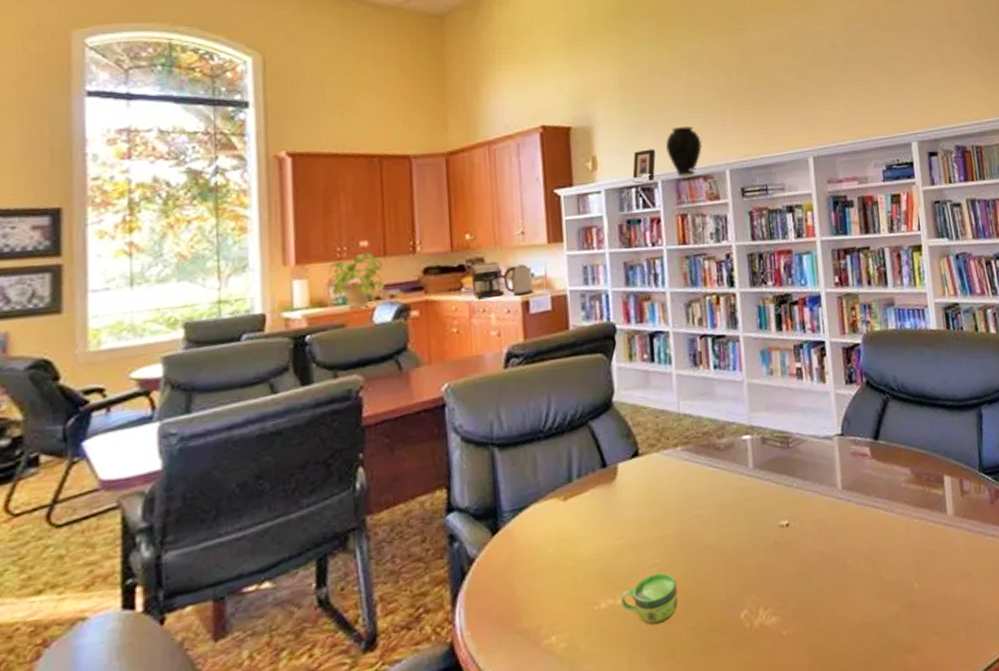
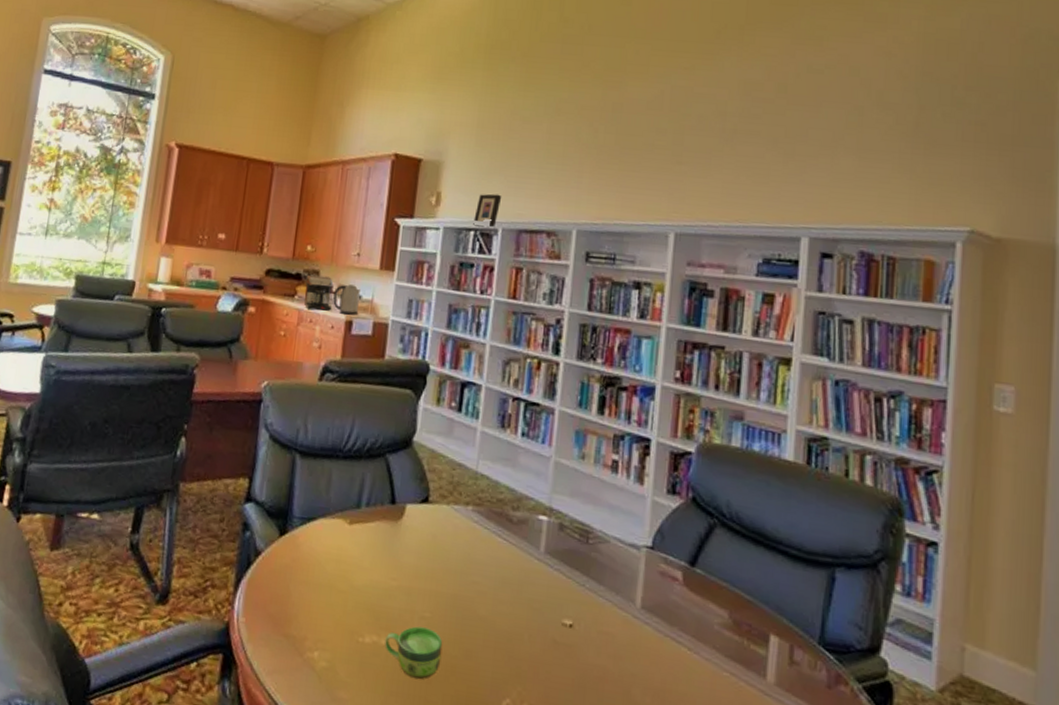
plant: present [325,252,384,310] -> none [184,244,234,293]
vase: present [666,126,702,177] -> none [513,176,552,230]

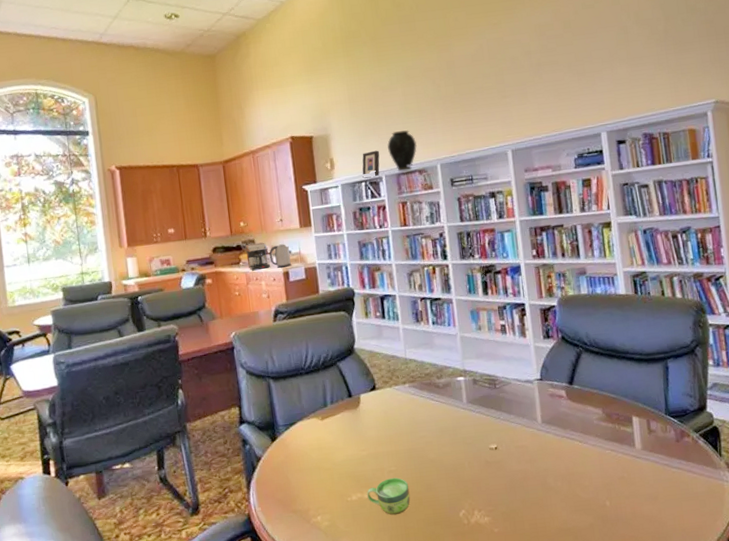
vase: none [513,176,552,230] -> present [387,130,417,172]

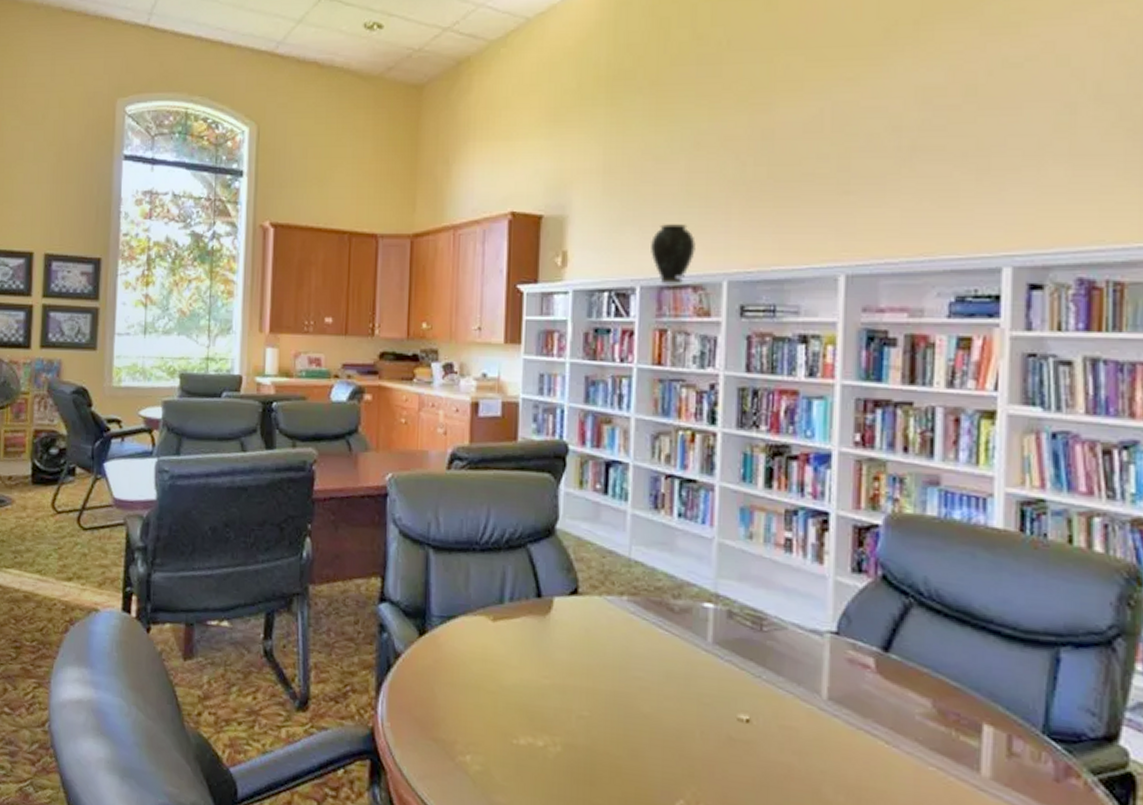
coffee maker: present [245,242,271,271] -> none [423,354,455,394]
kettle: present [269,244,292,268] -> none [456,362,485,396]
picture frame: present [362,150,380,179] -> none [606,248,638,287]
cup: present [366,477,411,516] -> none [540,726,605,782]

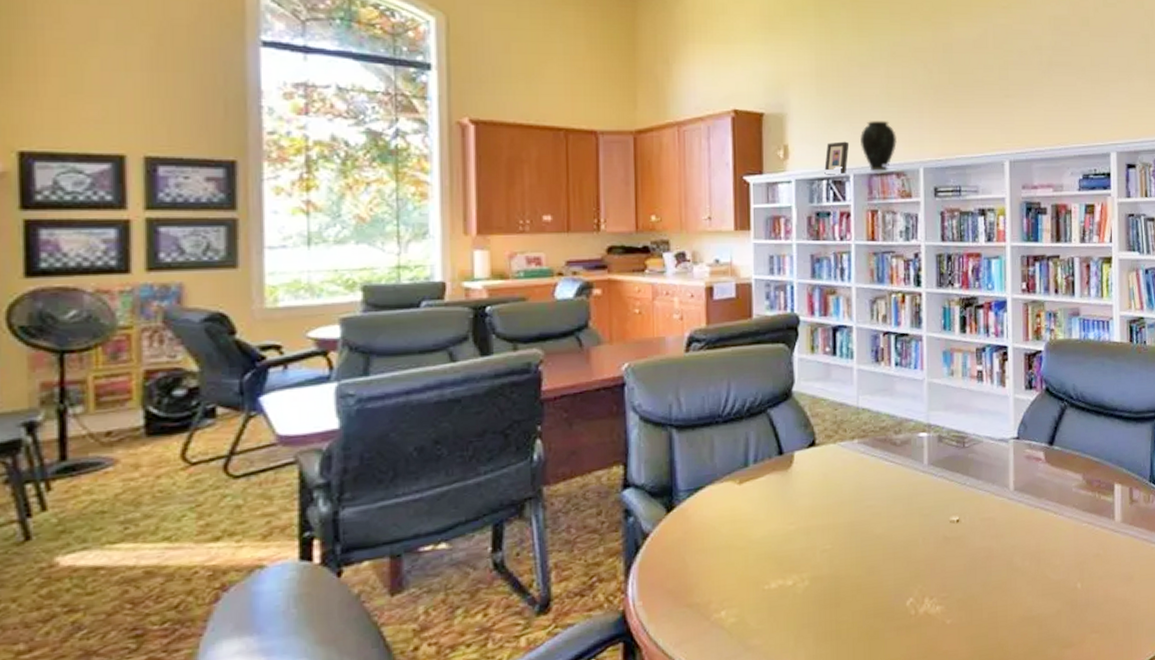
picture frame: none [606,248,638,287] -> present [824,141,850,175]

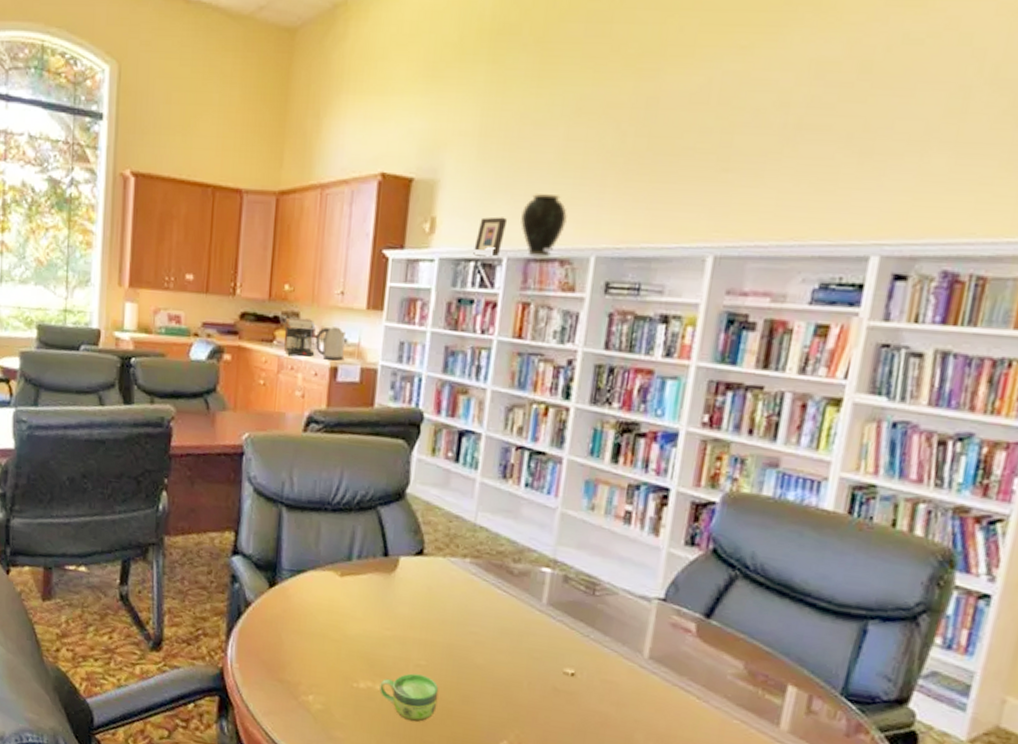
coffee maker: none [655,245,689,282] -> present [283,317,315,357]
kettle: none [689,250,719,281] -> present [316,327,345,361]
cup: none [789,558,847,607] -> present [378,673,439,722]

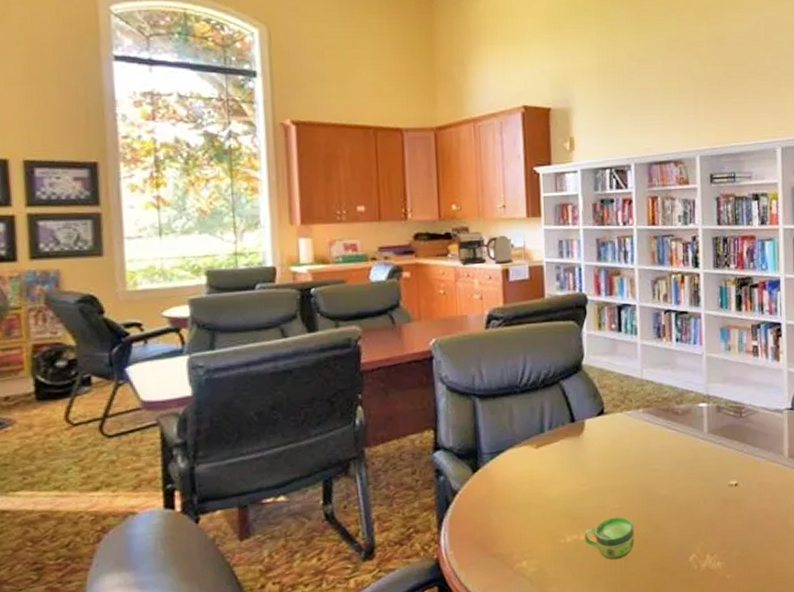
picture frame: present [473,216,508,257] -> none [607,132,630,165]
vase: present [521,194,567,258] -> none [640,113,674,161]

